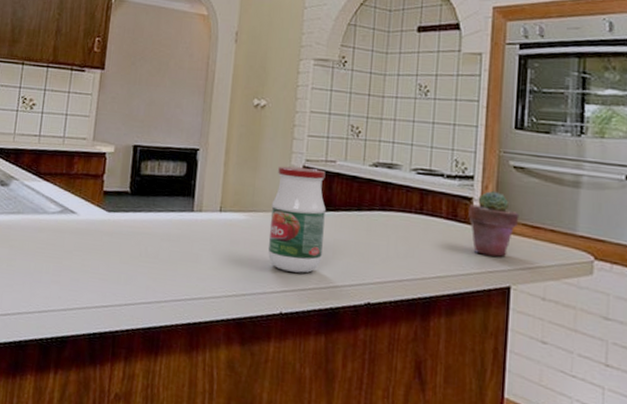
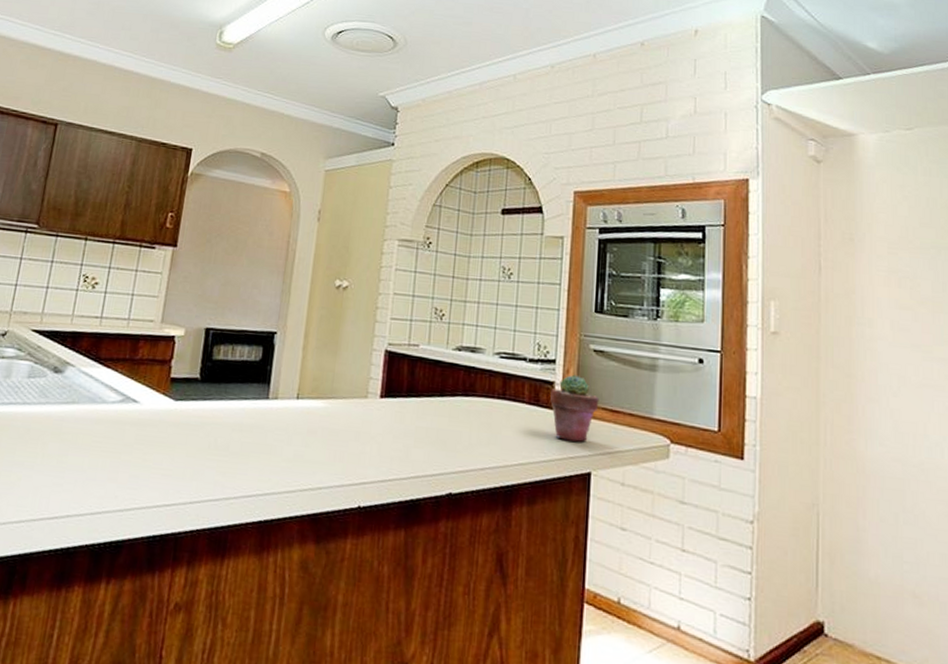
jar: present [268,166,326,273] -> none [346,350,408,464]

